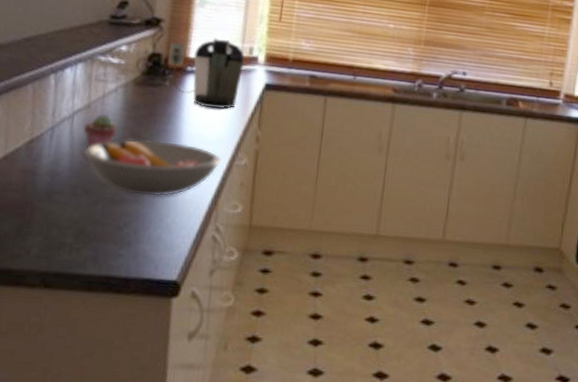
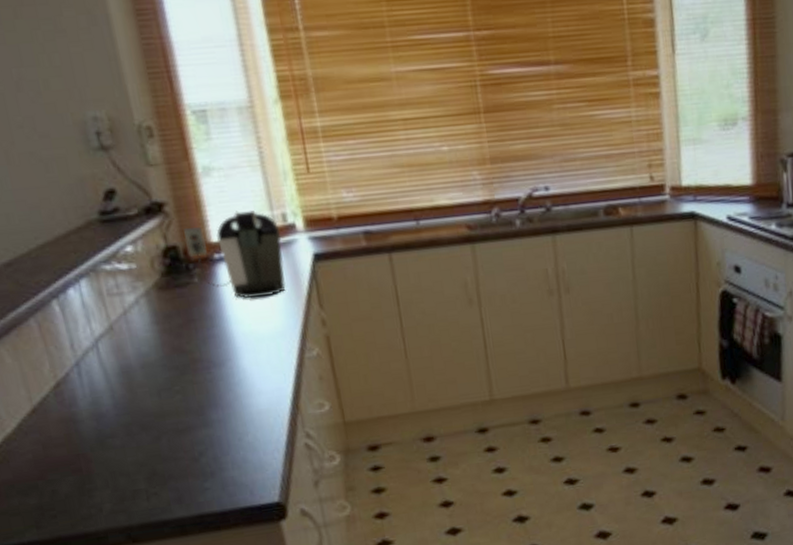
fruit bowl: present [83,139,222,197] -> none [123,346,290,419]
potted succulent: present [84,114,117,148] -> none [114,332,156,378]

